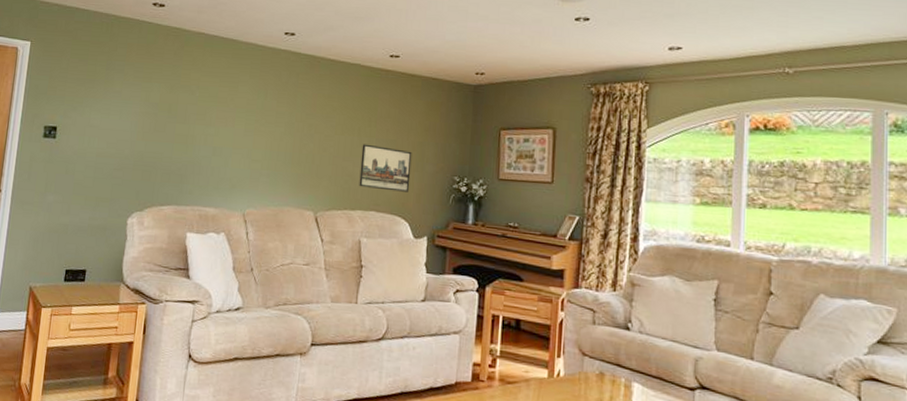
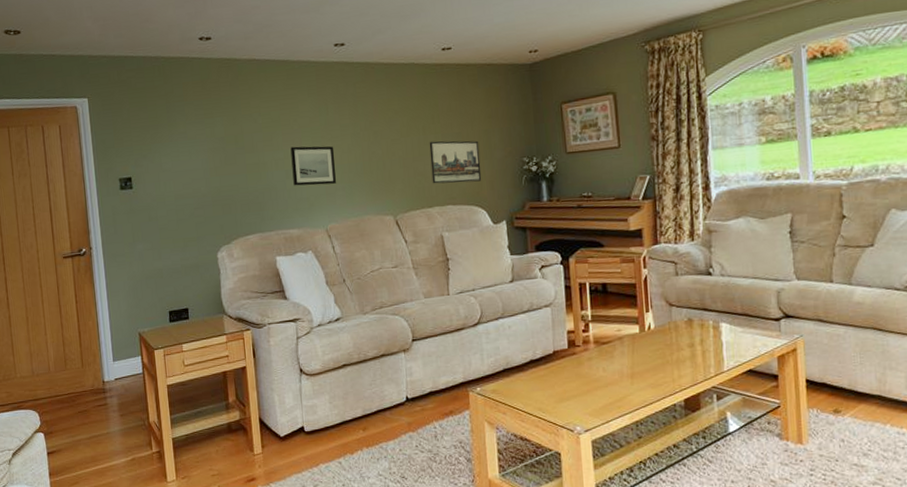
wall art: none [218,125,266,169] -> present [290,146,336,186]

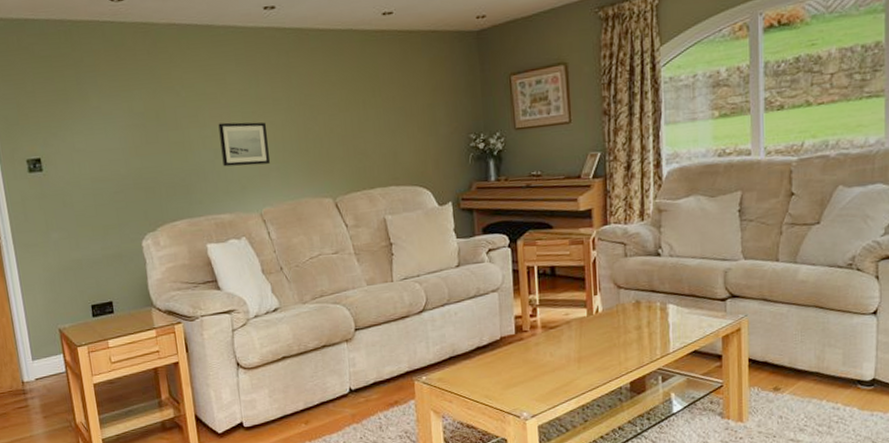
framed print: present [429,140,482,184] -> none [370,115,427,164]

